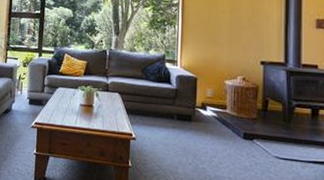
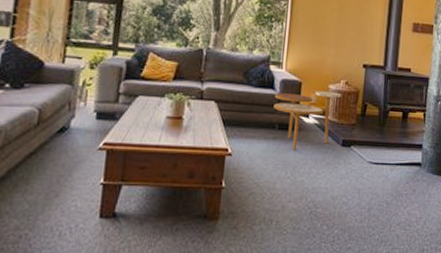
side table: none [171,86,239,140] -> present [273,90,342,150]

